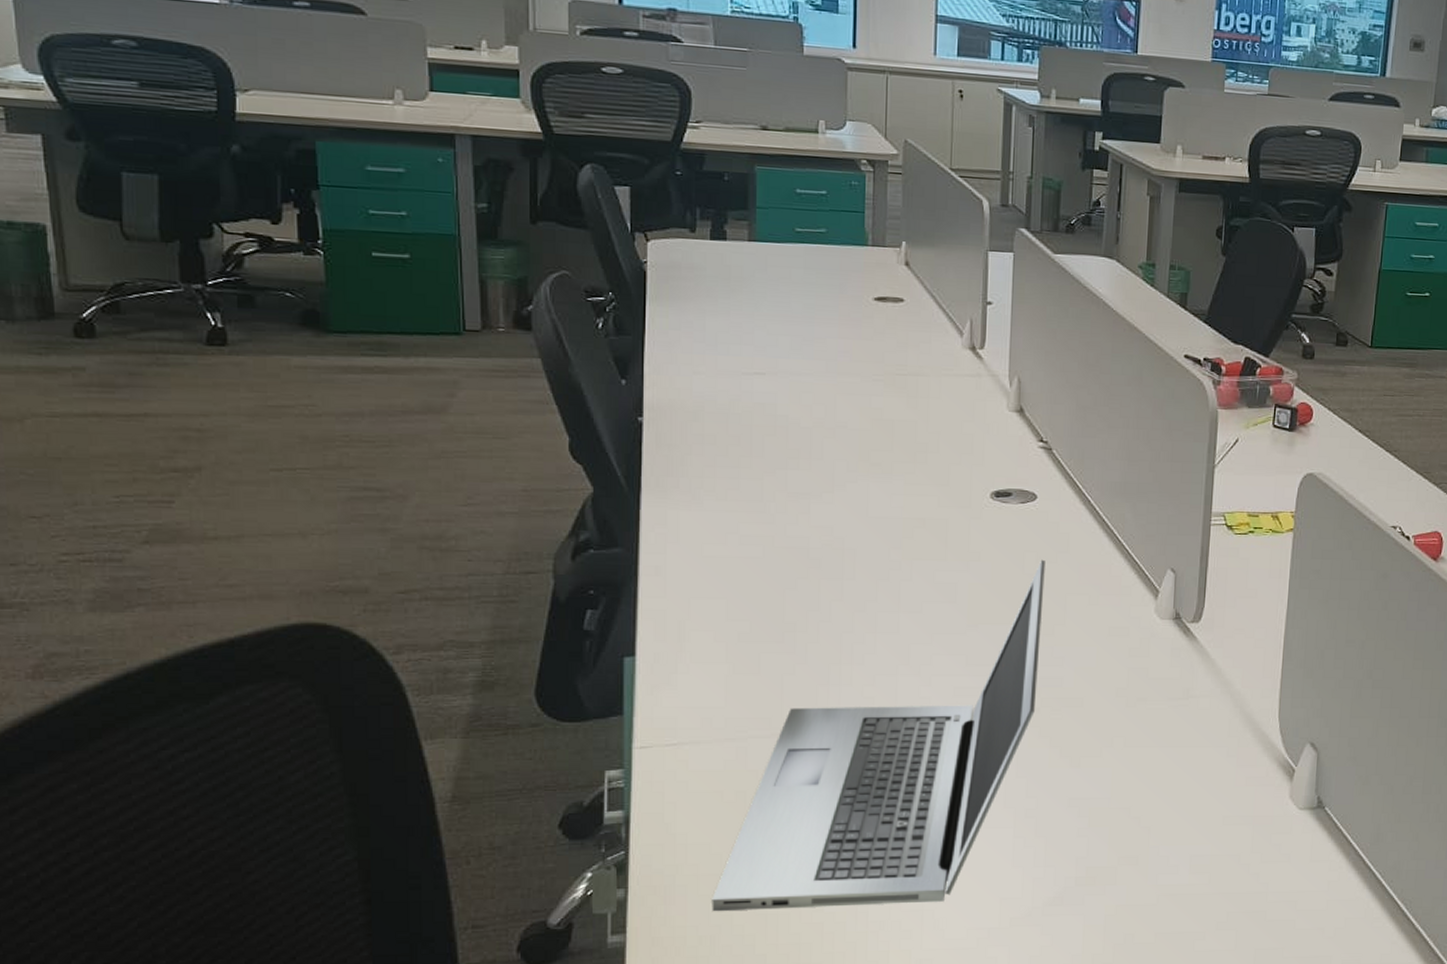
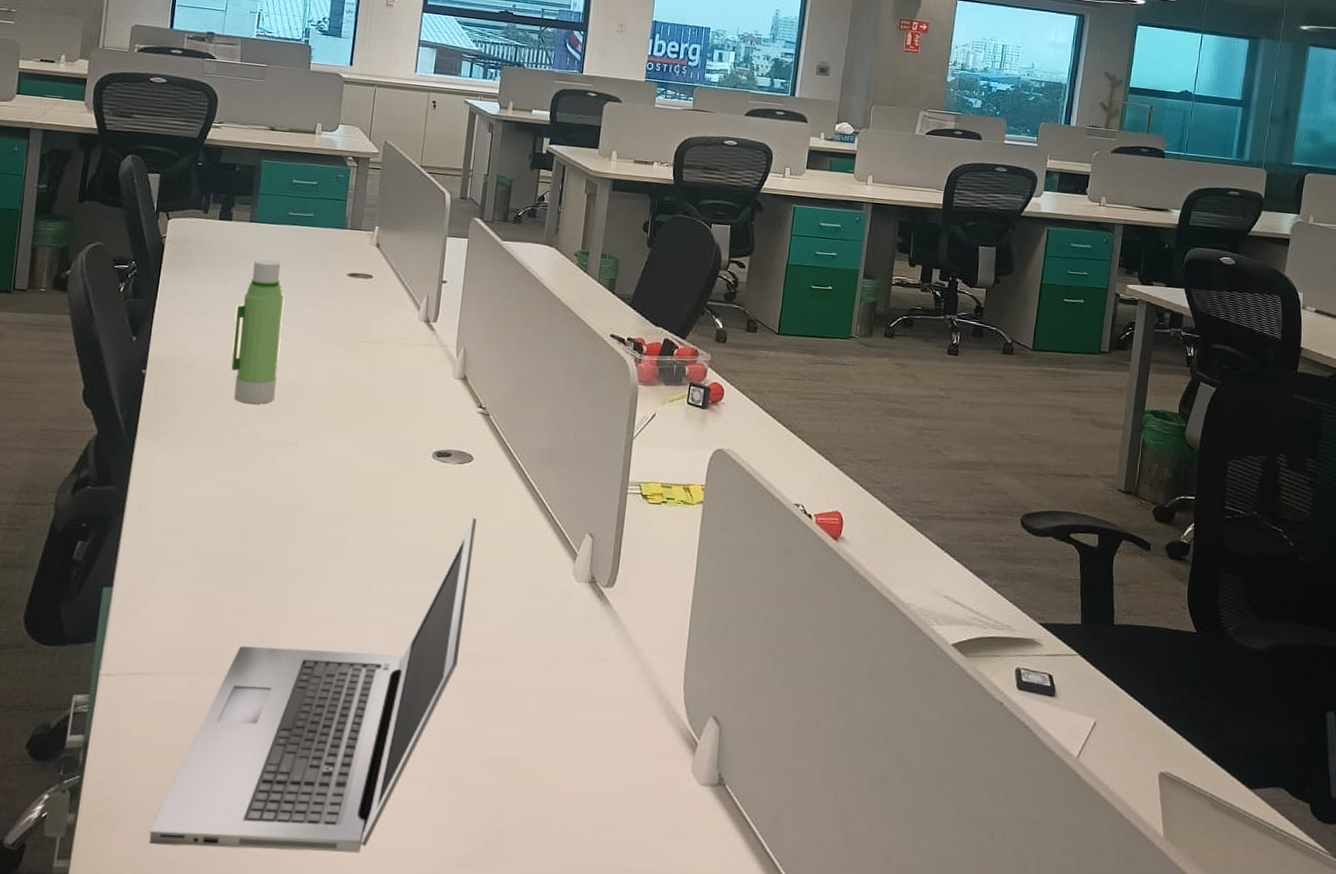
water bottle: none [744,283,802,450] -> present [231,259,284,404]

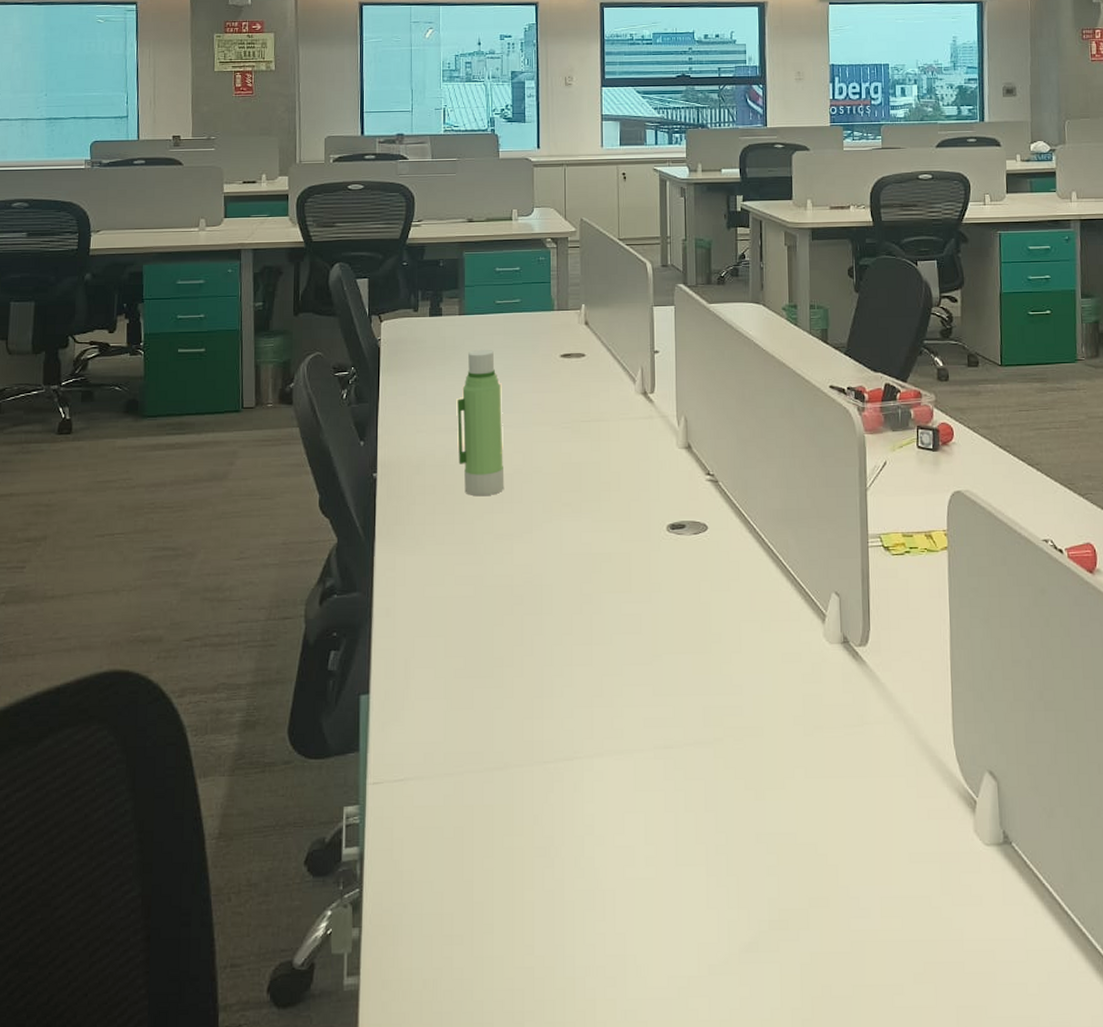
laptop: present [149,517,477,853] -> none [434,588,720,953]

